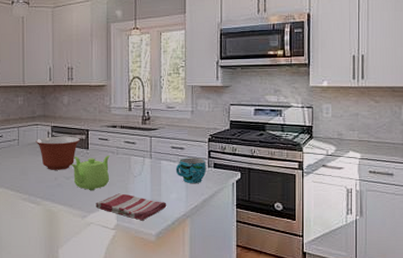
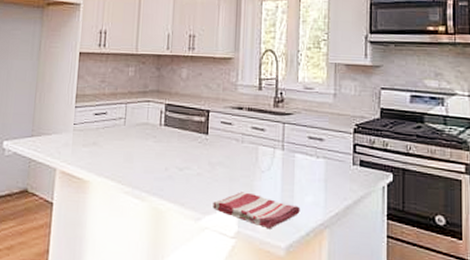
mixing bowl: present [36,136,80,170] -> none [145,116,198,159]
teapot: present [71,156,110,191] -> none [186,142,233,187]
cup: present [175,157,207,183] -> none [312,151,351,184]

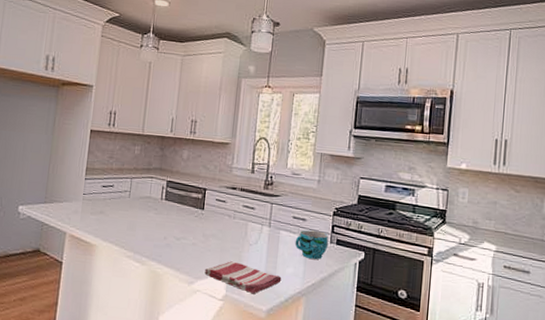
cup: none [312,151,351,184] -> present [295,230,329,259]

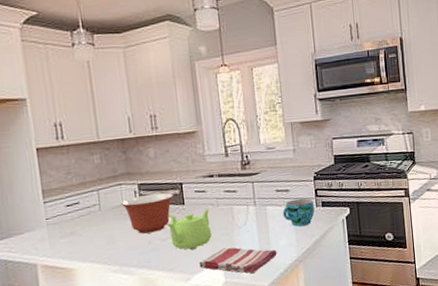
mixing bowl: none [148,192,196,230] -> present [121,193,173,234]
teapot: none [183,215,226,256] -> present [166,208,212,250]

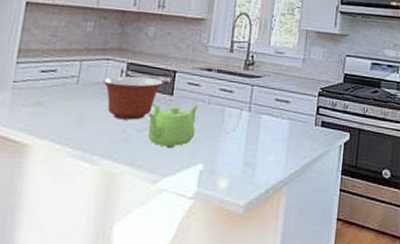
dish towel: present [199,247,277,274] -> none [172,152,262,188]
cup: present [282,198,315,226] -> none [277,113,313,144]

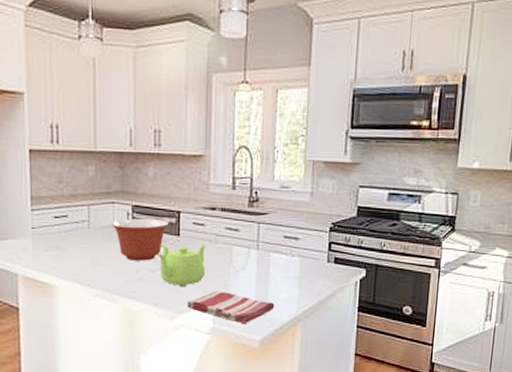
dish towel: none [172,152,262,188] -> present [187,291,275,324]

